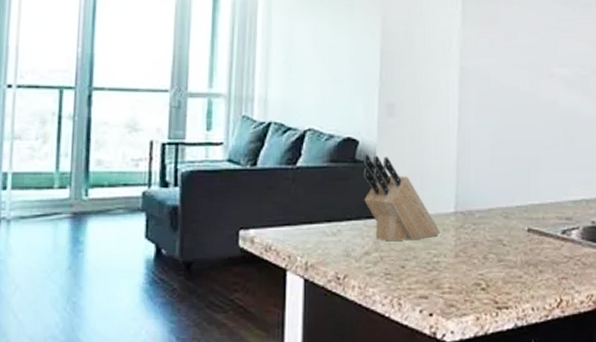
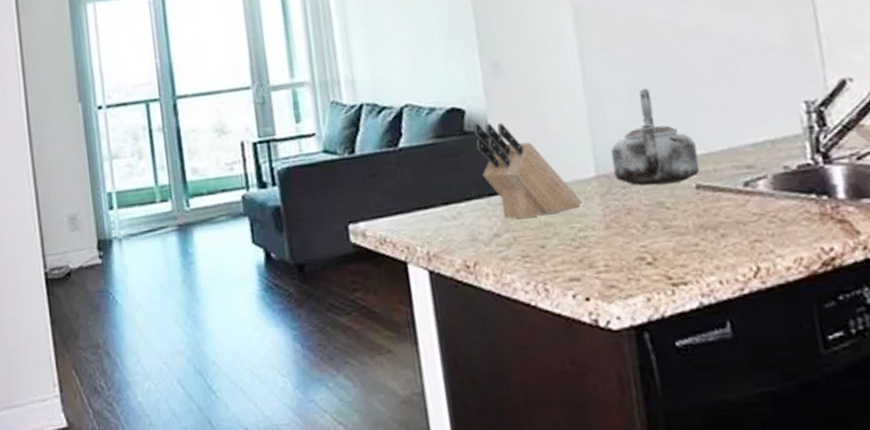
kettle: none [469,144,533,225] -> present [610,87,700,186]

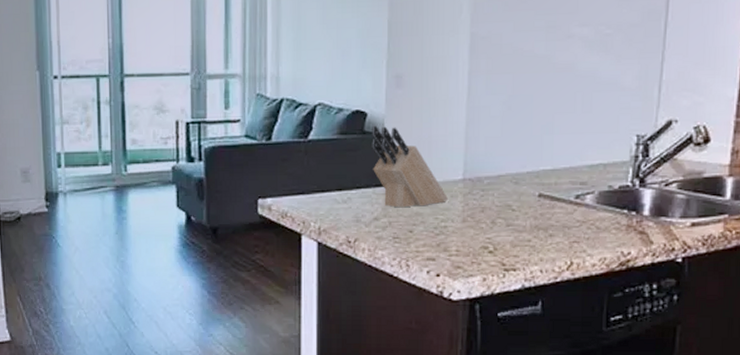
kettle: present [610,87,700,186] -> none [478,110,545,191]

